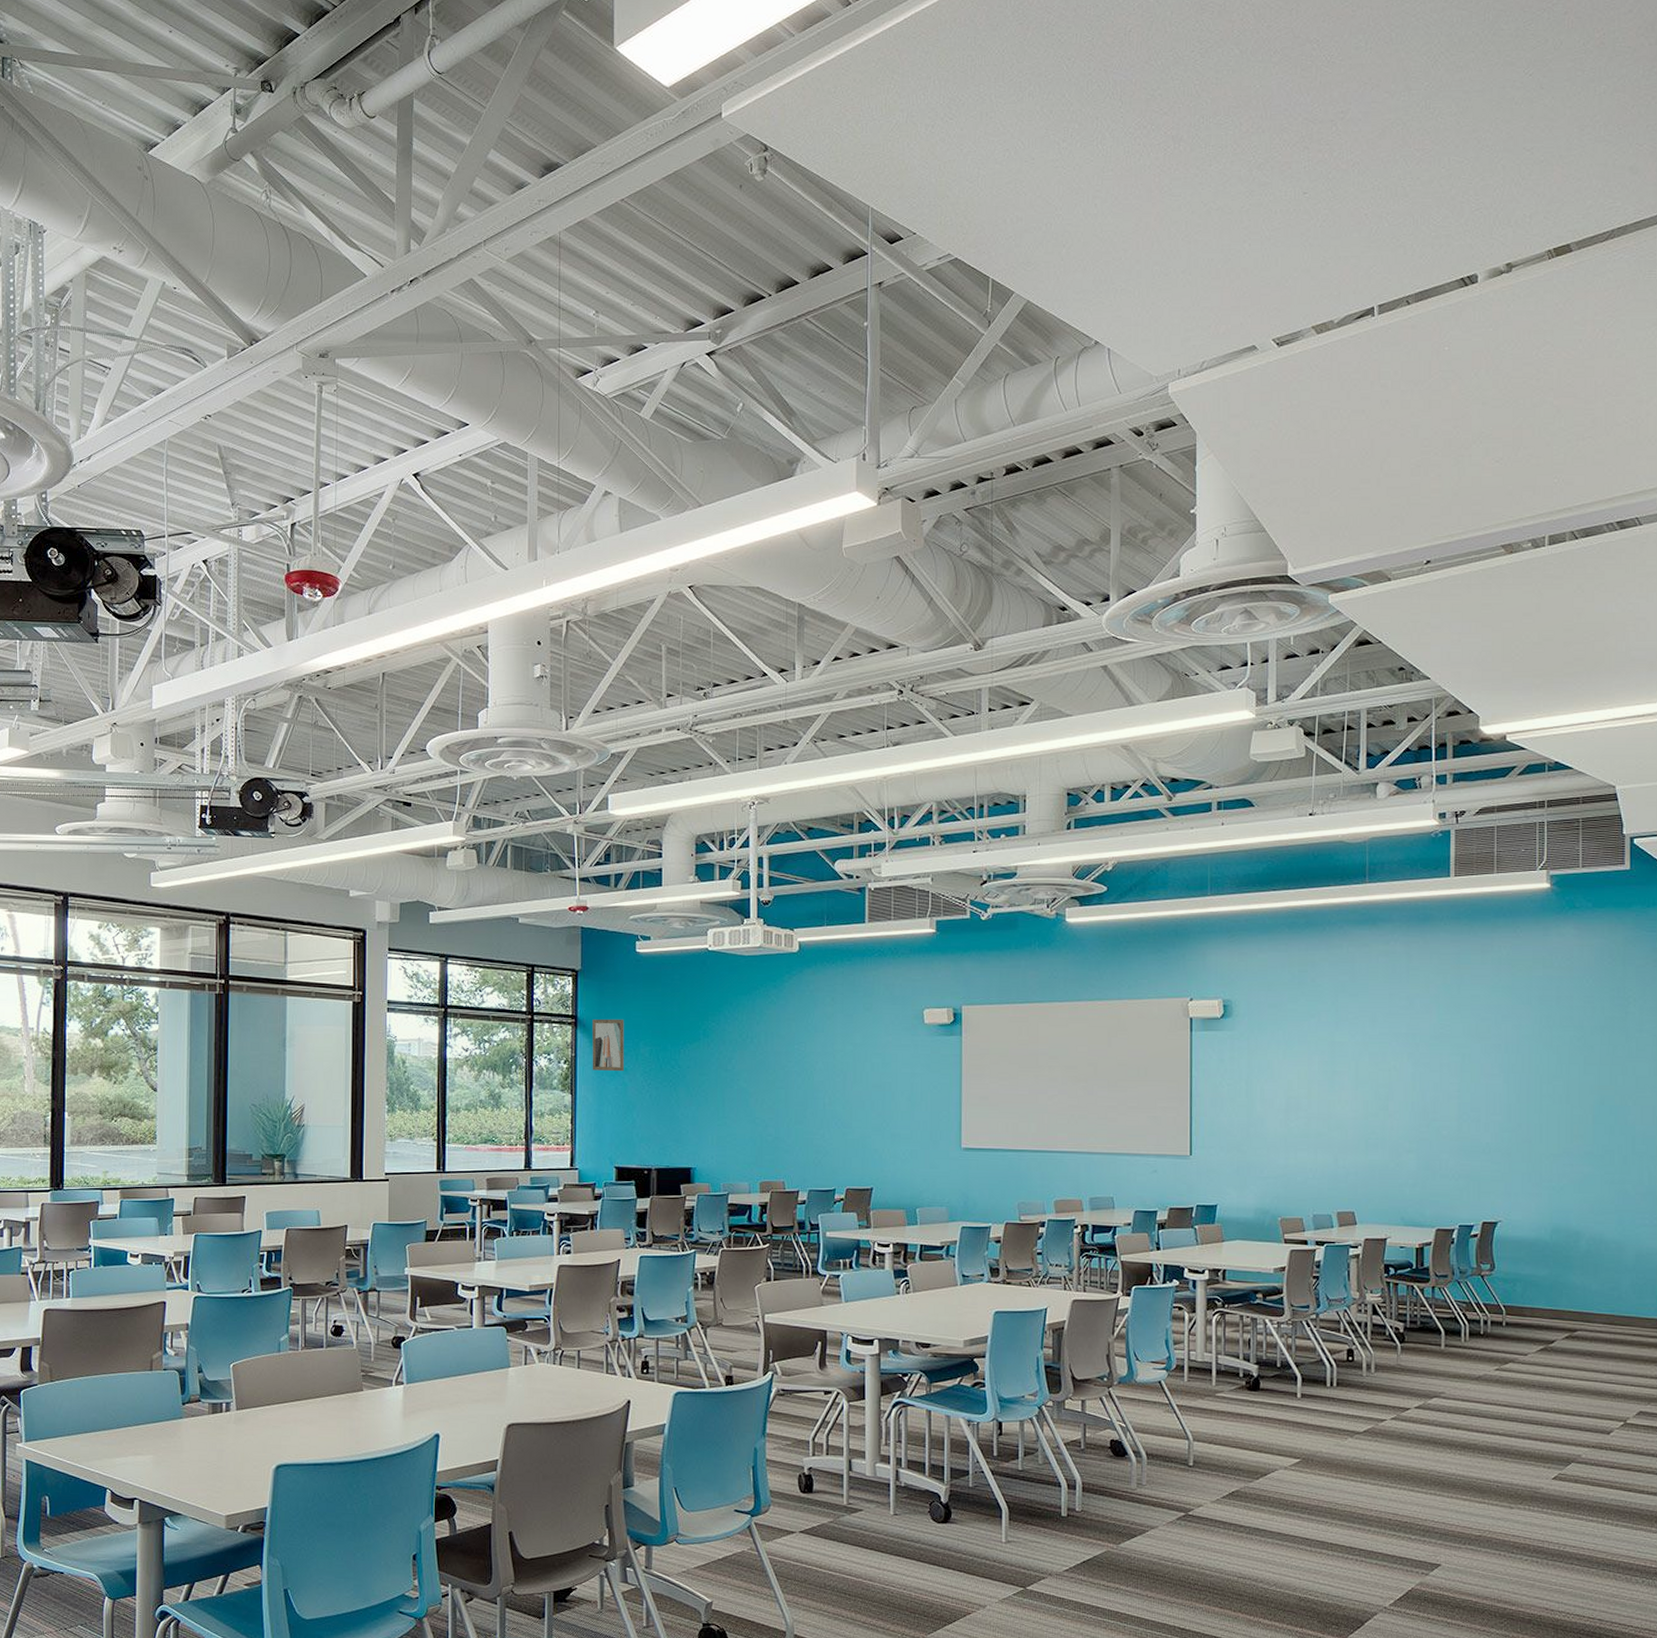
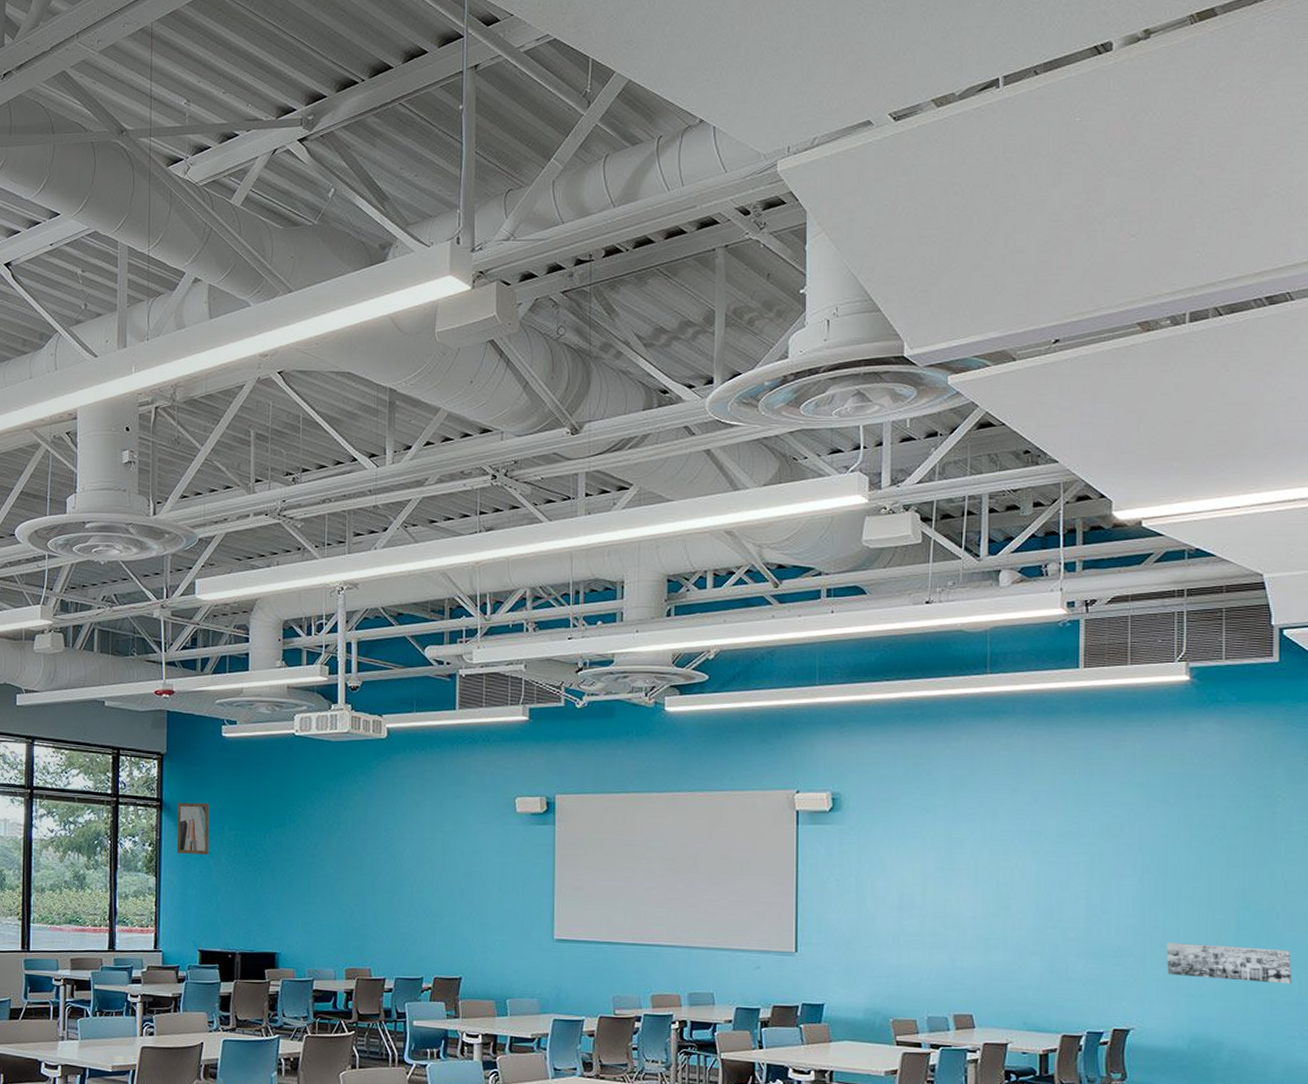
wall art: none [1529,1138,1642,1175] -> present [1165,943,1291,984]

